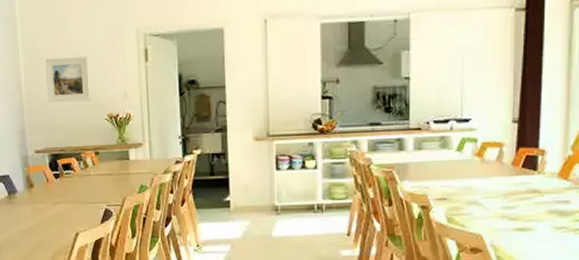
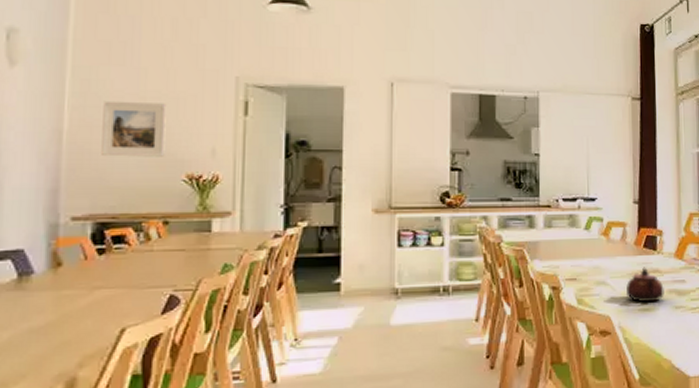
teapot: none [501,187,544,223] -> present [626,267,664,303]

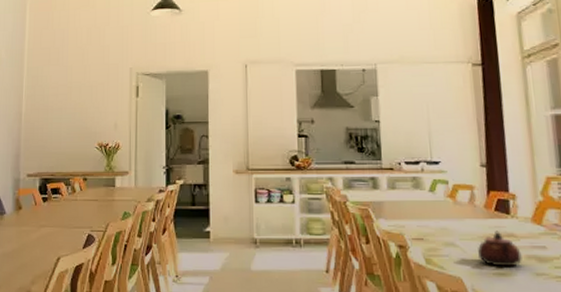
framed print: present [101,100,167,157] -> none [45,90,85,131]

